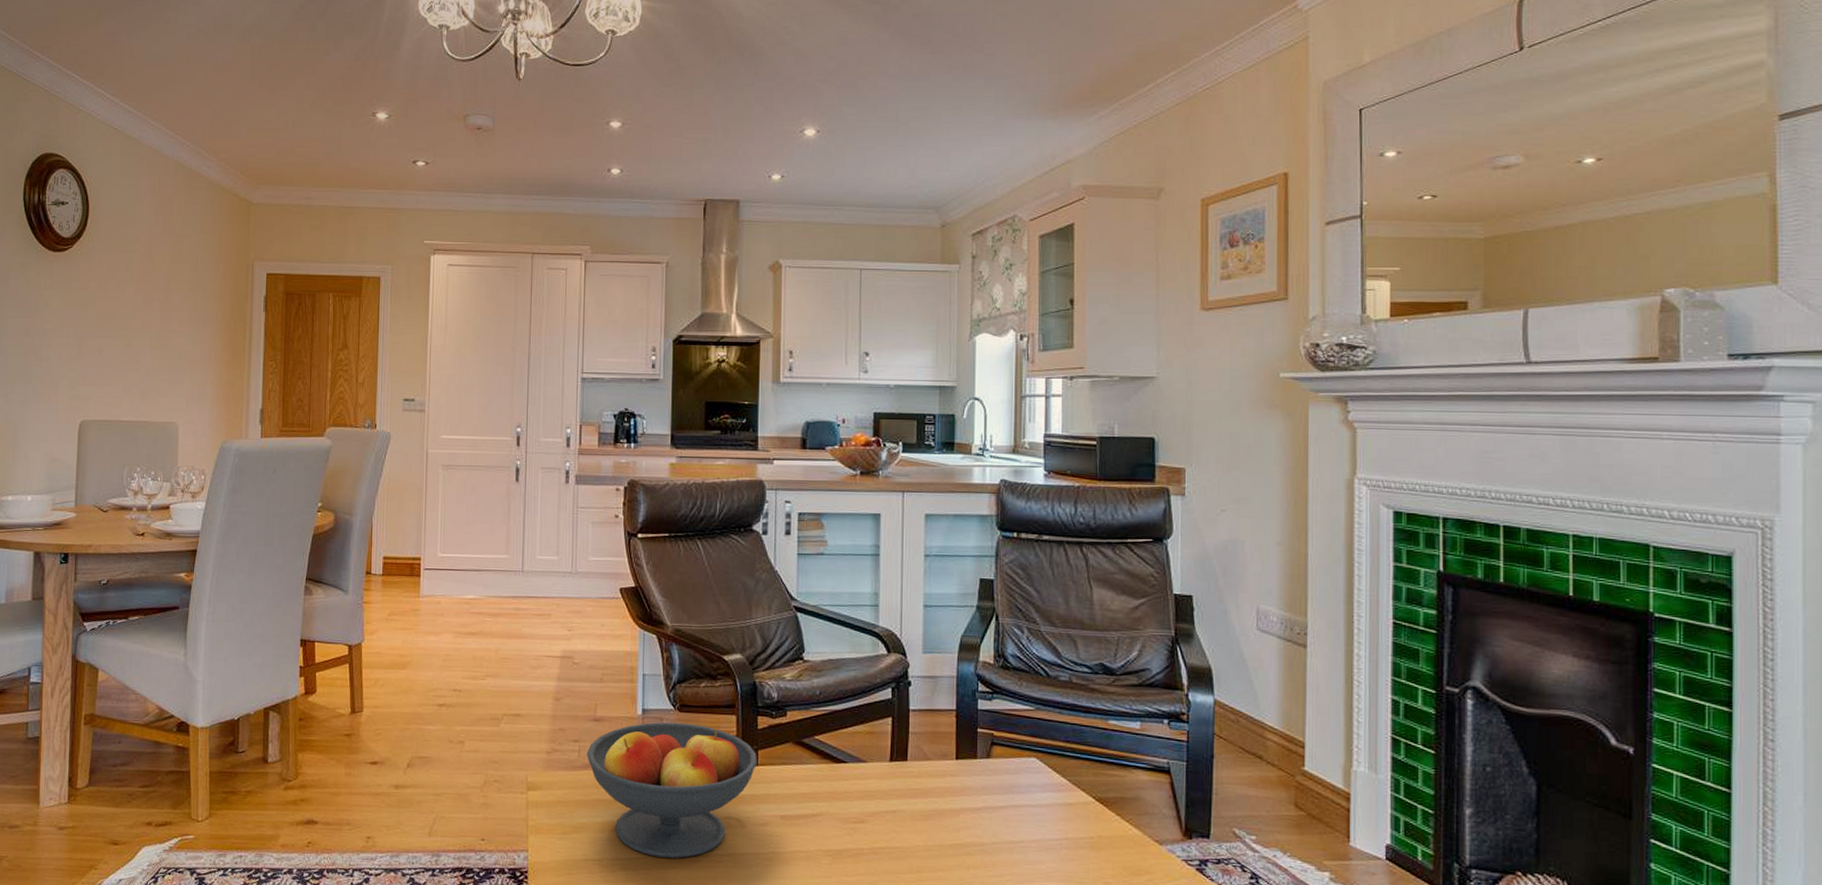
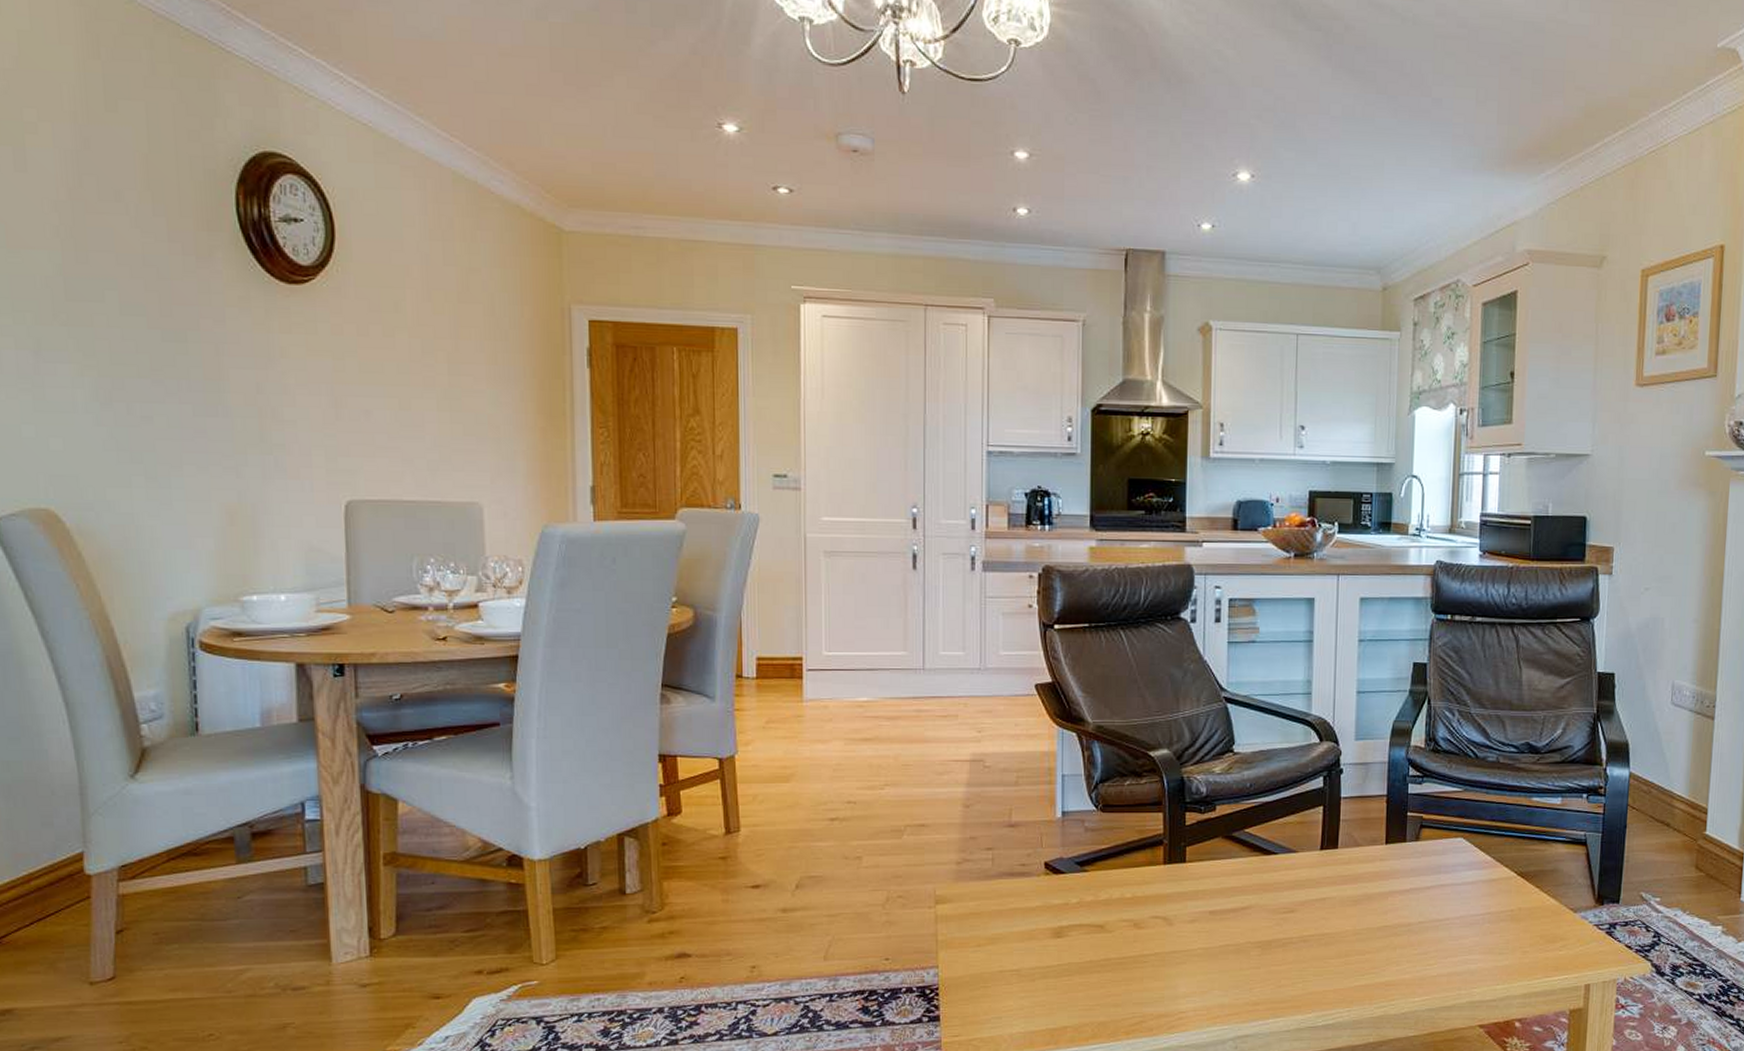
fruit bowl: present [587,722,757,858] -> none [1001,823,1185,962]

